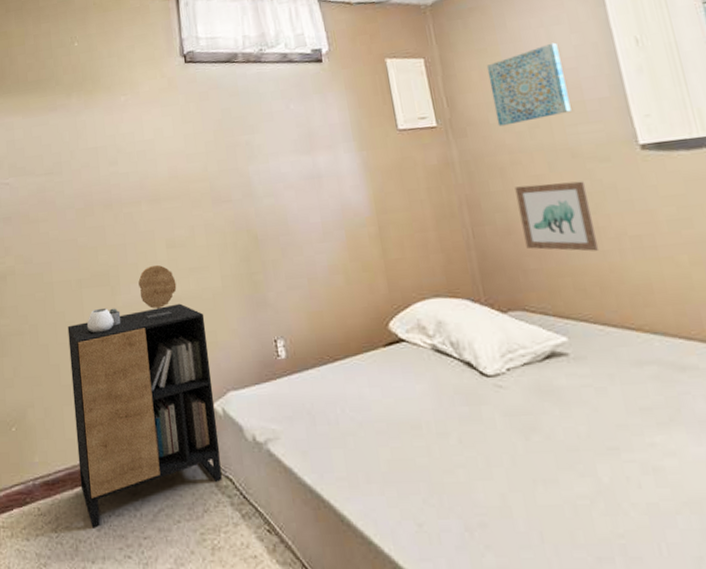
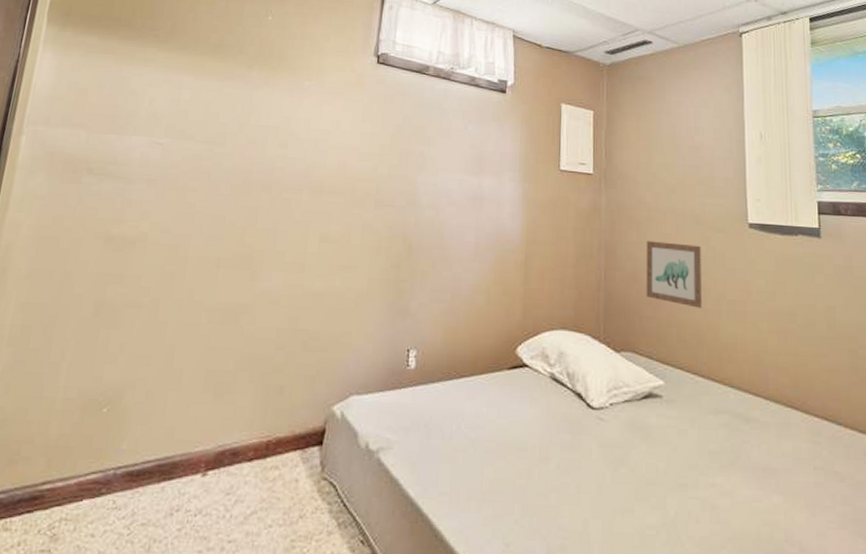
cabinet: present [67,264,222,528] -> none [169,256,343,528]
wall art: present [486,42,571,127] -> none [643,122,702,186]

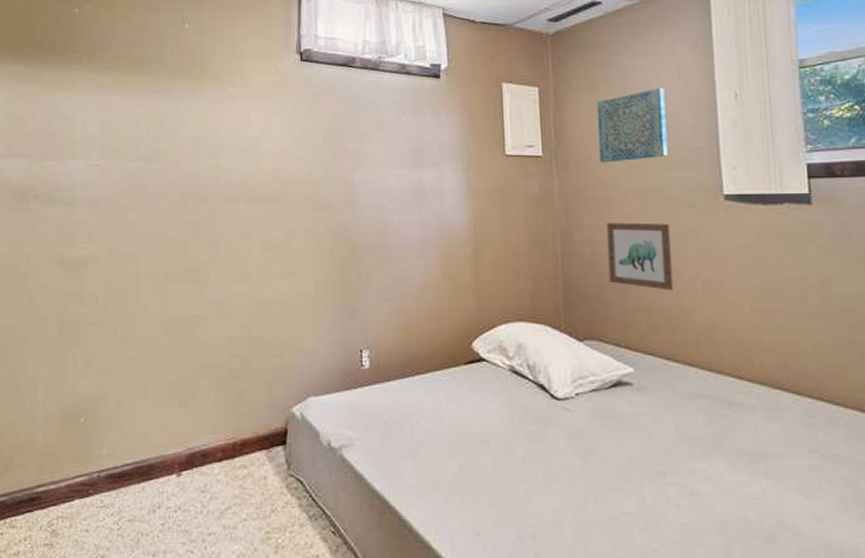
wall art: none [643,122,702,186] -> present [596,87,668,163]

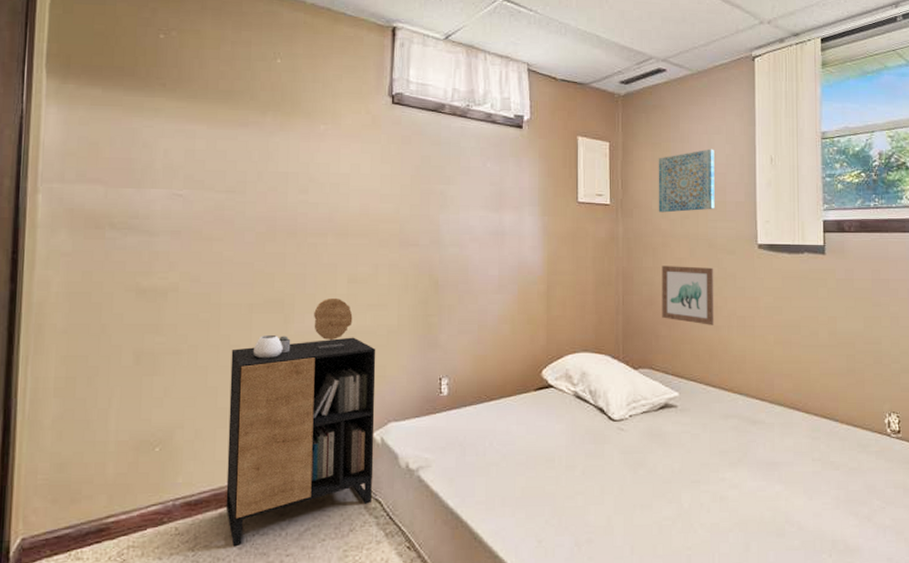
cabinet: none [148,265,294,523] -> present [225,297,376,547]

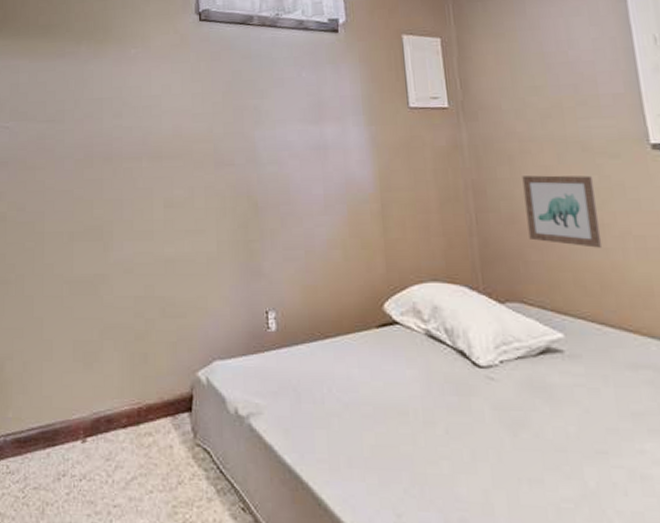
cabinet: present [225,297,376,547] -> none [53,223,200,492]
wall art: present [658,149,715,213] -> none [503,33,585,113]

